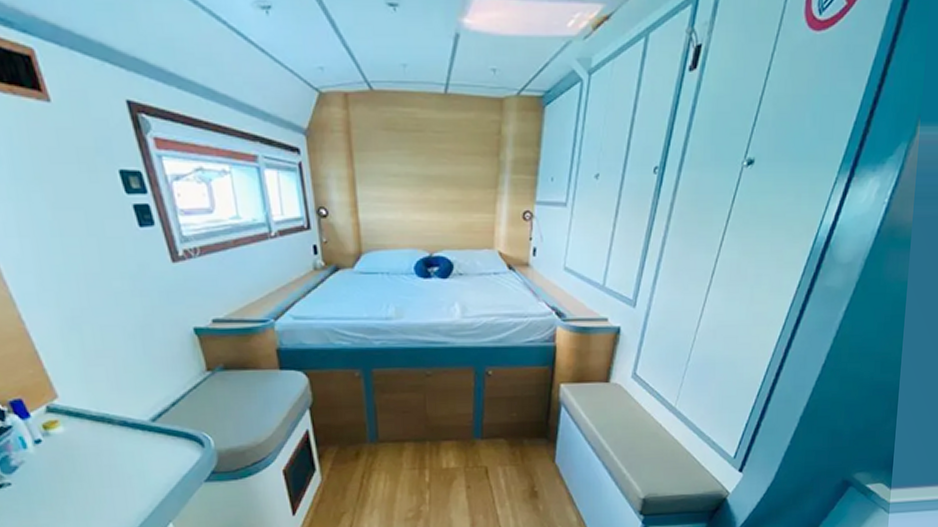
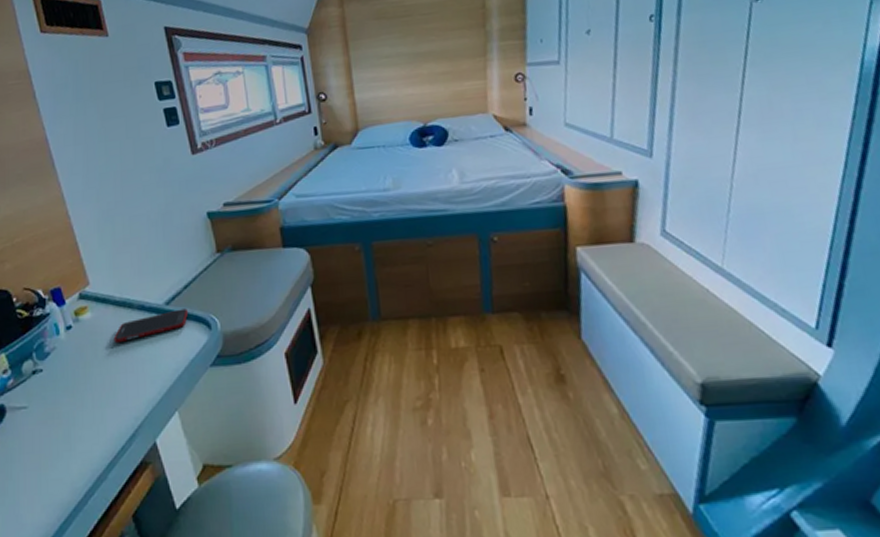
cell phone: none [93,426,178,459] -> present [113,308,188,344]

